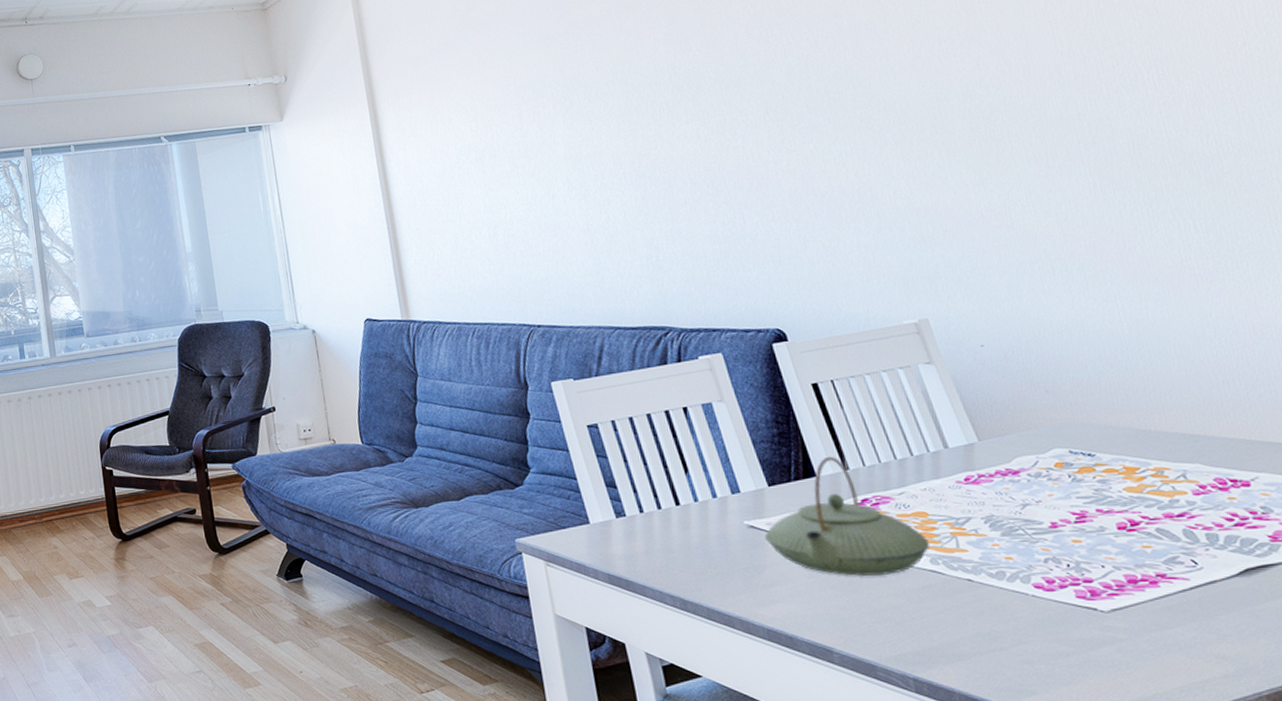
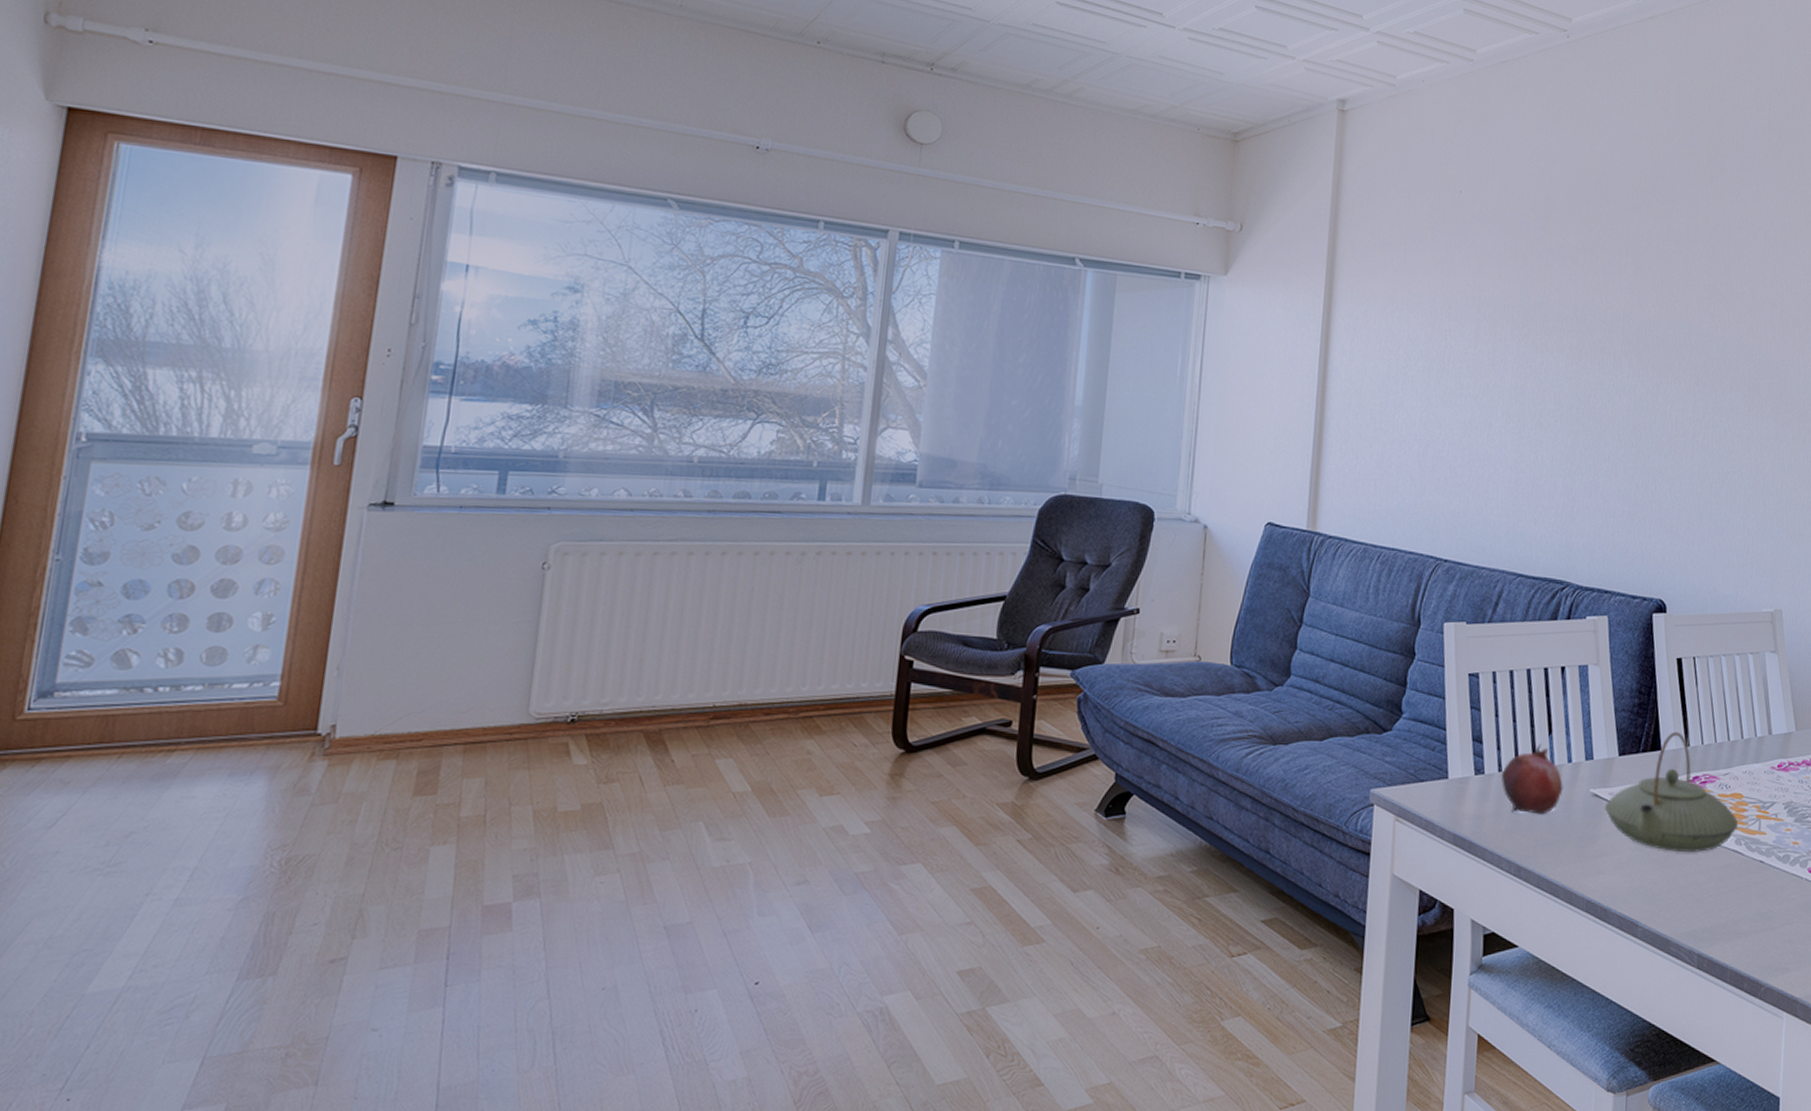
fruit: none [643,483,715,550] -> present [1501,744,1563,815]

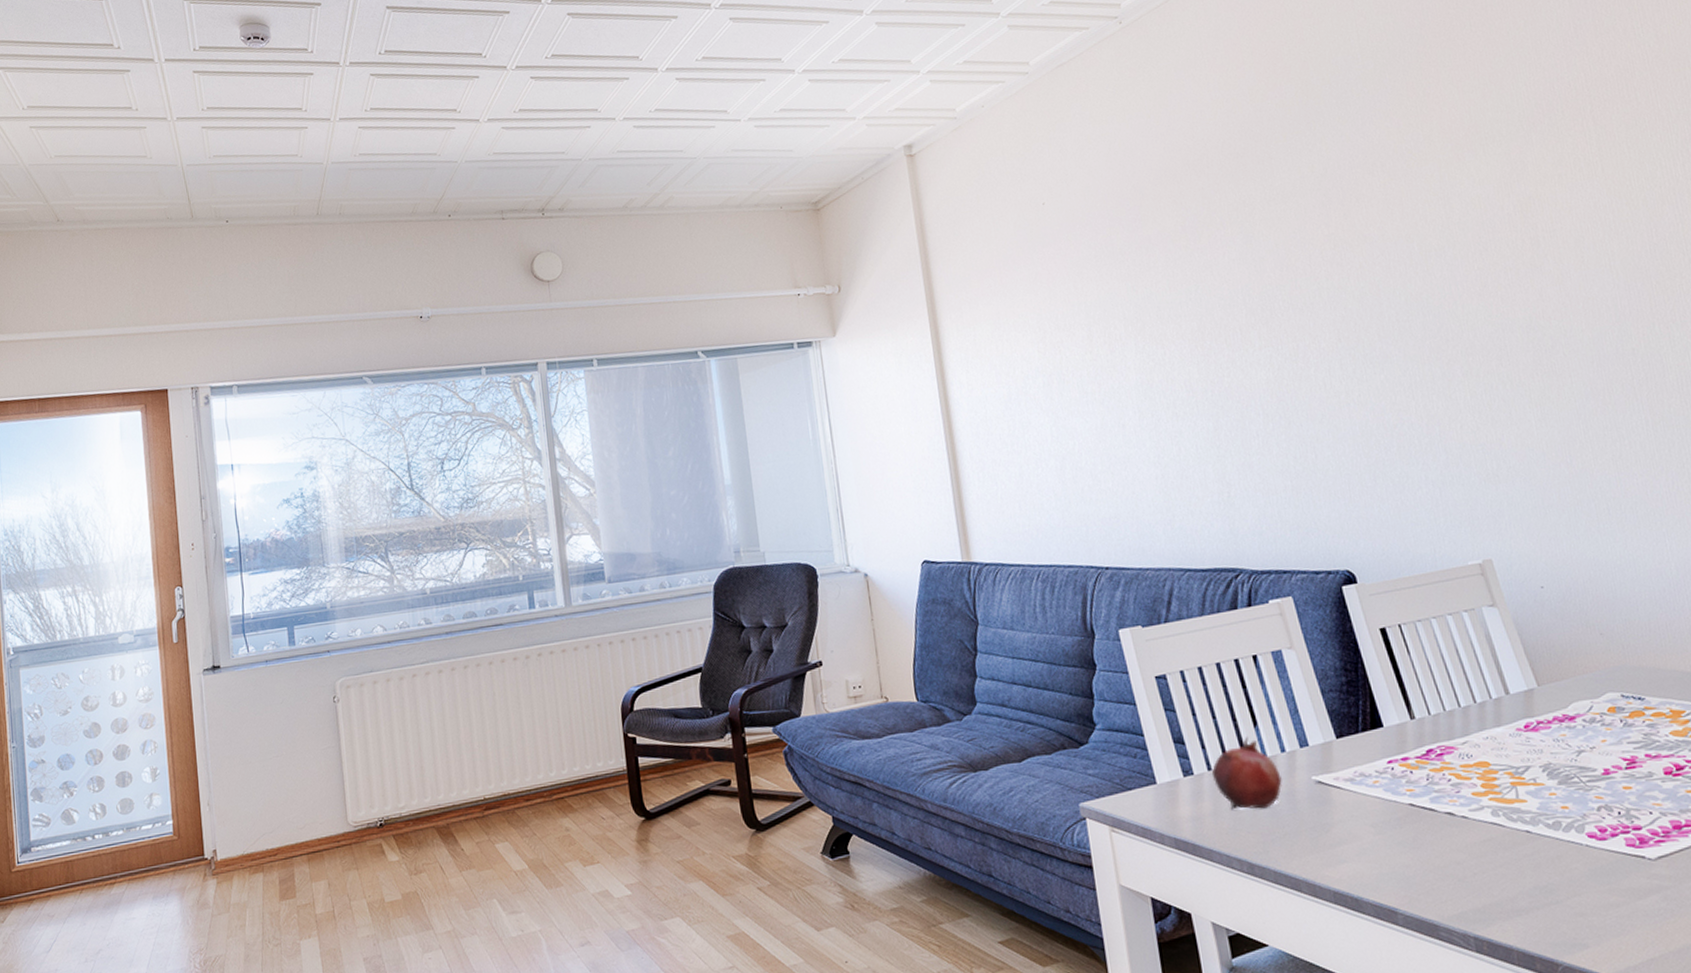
teapot: present [1605,731,1739,852] -> none [1332,705,1492,832]

